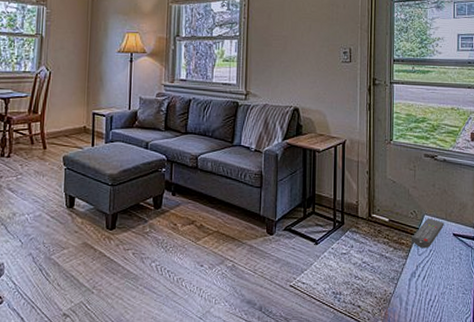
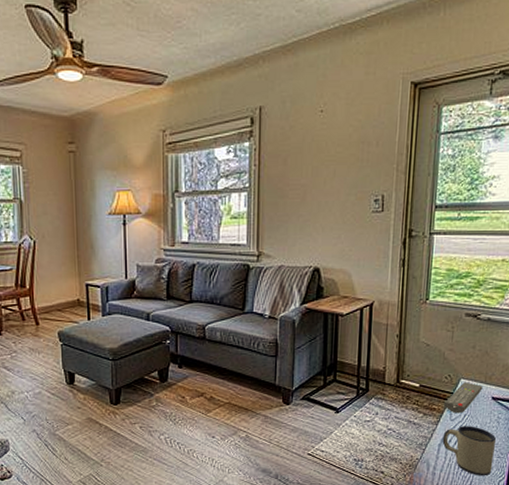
mug: none [412,261,460,313] -> present [442,426,497,476]

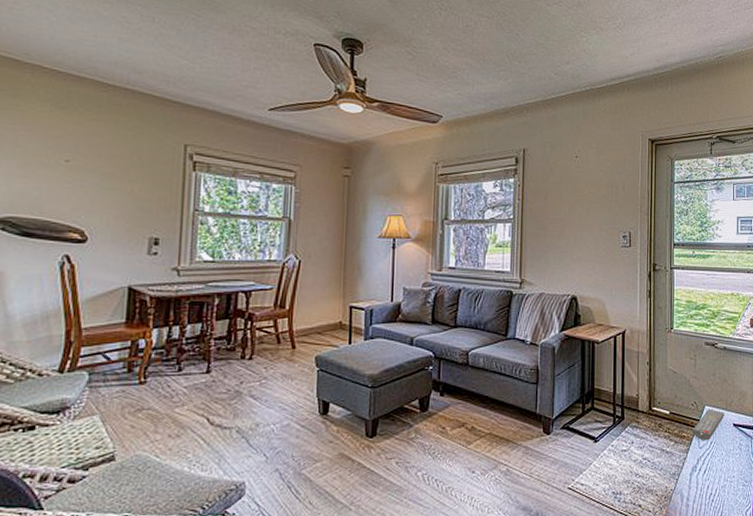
mug: present [442,426,497,476] -> none [693,453,741,506]

